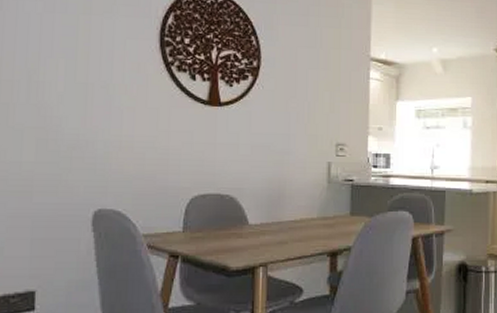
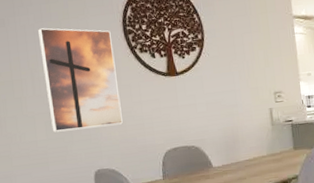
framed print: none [45,20,143,156] -> present [38,28,123,133]

